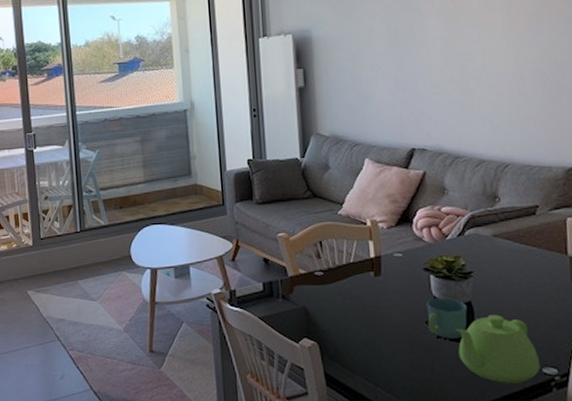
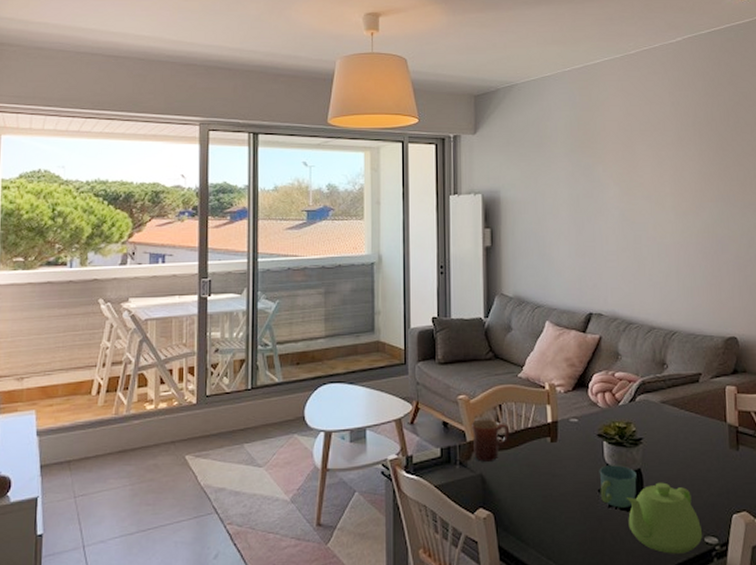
mug: none [291,255,332,295] -> present [470,419,510,462]

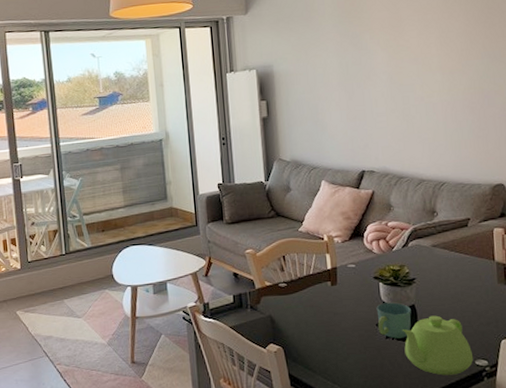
mug: present [470,419,510,462] -> none [258,268,294,305]

